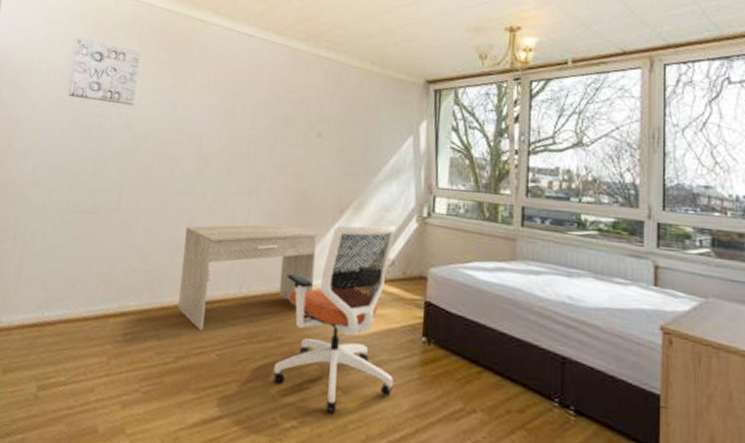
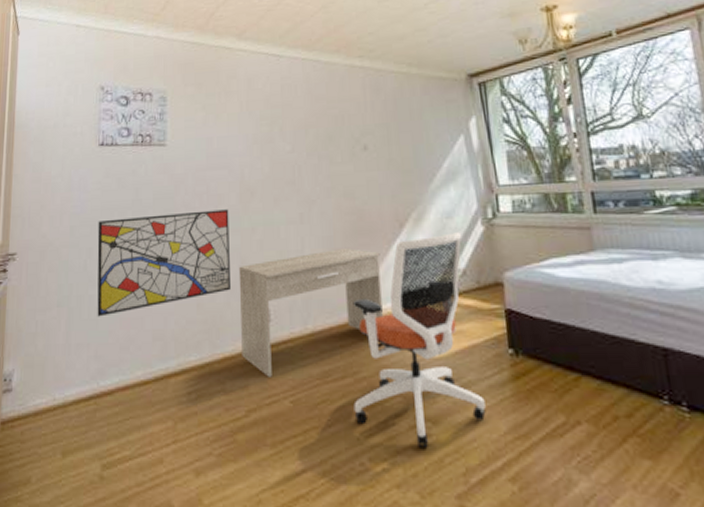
wall art: none [49,166,184,254] -> present [97,209,232,317]

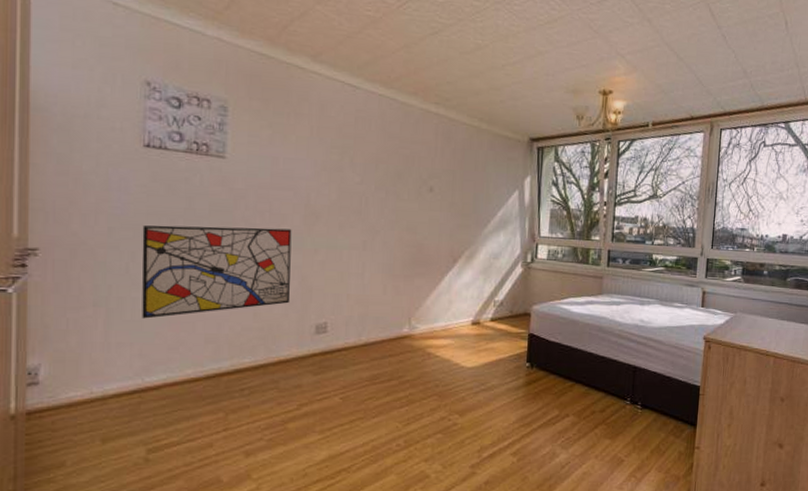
desk: present [238,248,383,377] -> none [297,275,433,378]
office chair: present [352,232,486,448] -> none [396,271,503,433]

